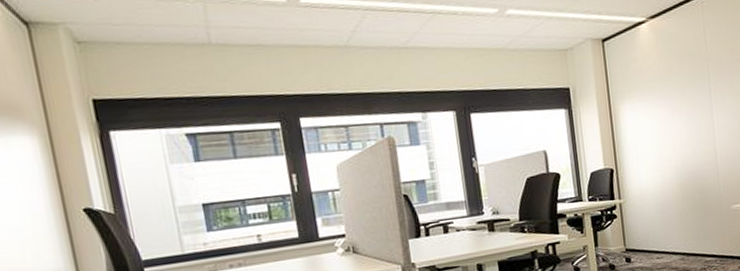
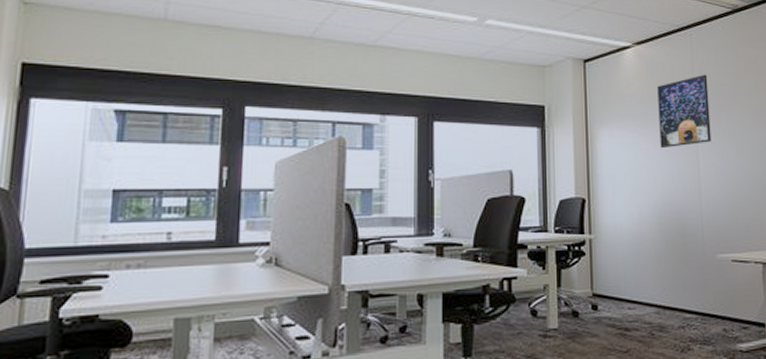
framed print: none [672,41,725,116] -> present [657,74,712,149]

